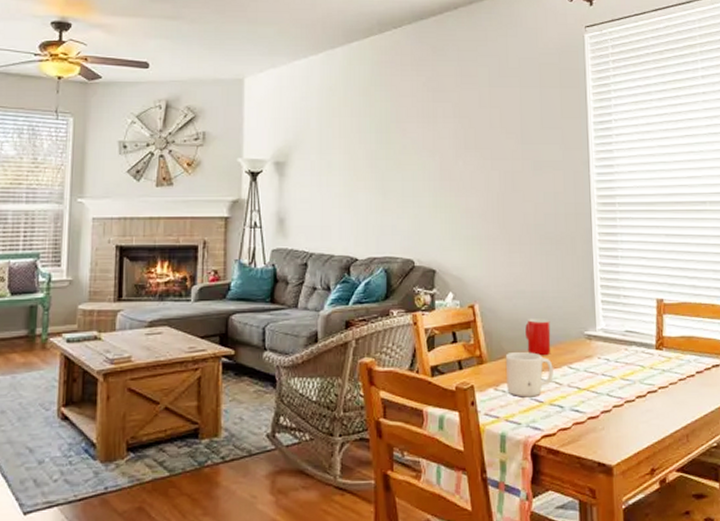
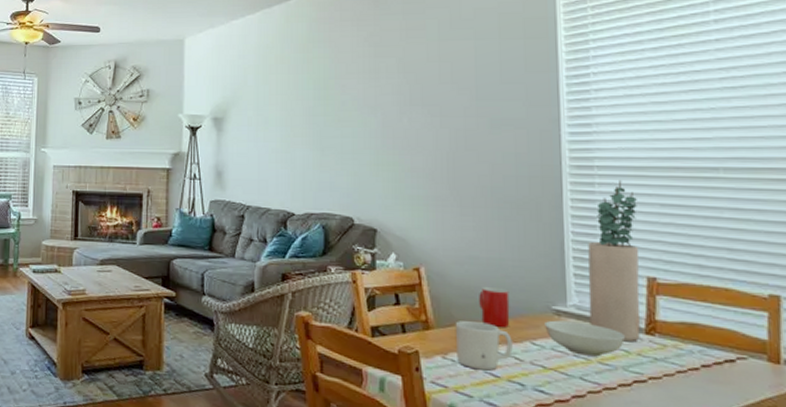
bowl: none [579,344,642,374] -> present [544,320,626,357]
vase: none [612,214,652,358] -> present [588,179,640,343]

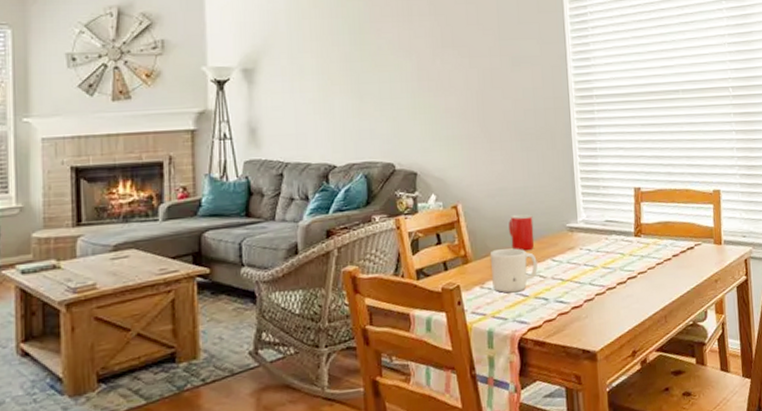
bowl: present [544,320,626,357] -> none [561,234,621,264]
vase: present [588,179,640,343] -> none [591,105,631,246]

